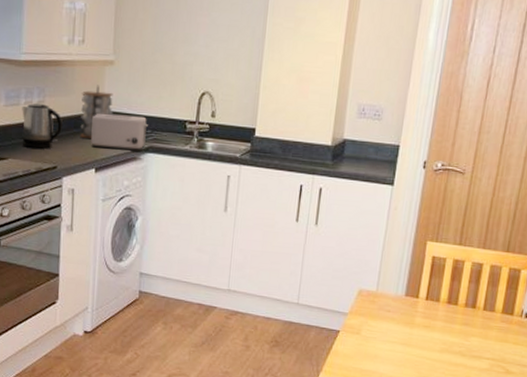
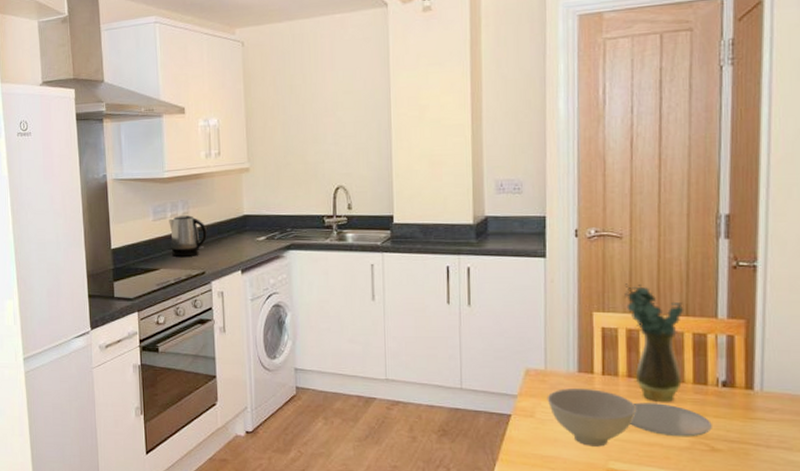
spice rack: present [80,84,113,140] -> none [222,191,252,243]
toaster: present [91,112,149,152] -> none [234,216,289,251]
bowl: none [374,309,451,364] -> present [547,387,637,447]
plate: none [442,327,511,360] -> present [630,402,712,437]
vase: none [454,217,506,328] -> present [624,283,684,402]

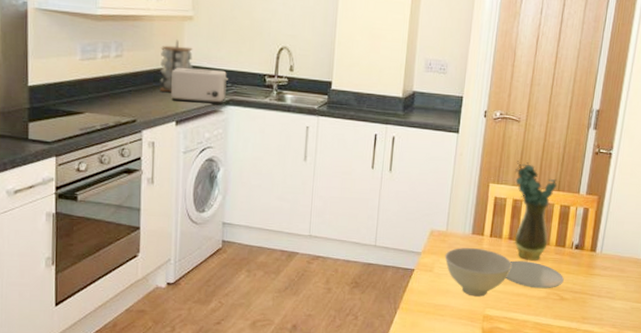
kettle: present [169,215,207,257] -> none [99,57,142,103]
spice rack: none [222,191,252,243] -> present [159,39,193,93]
toaster: none [234,216,289,251] -> present [171,67,229,105]

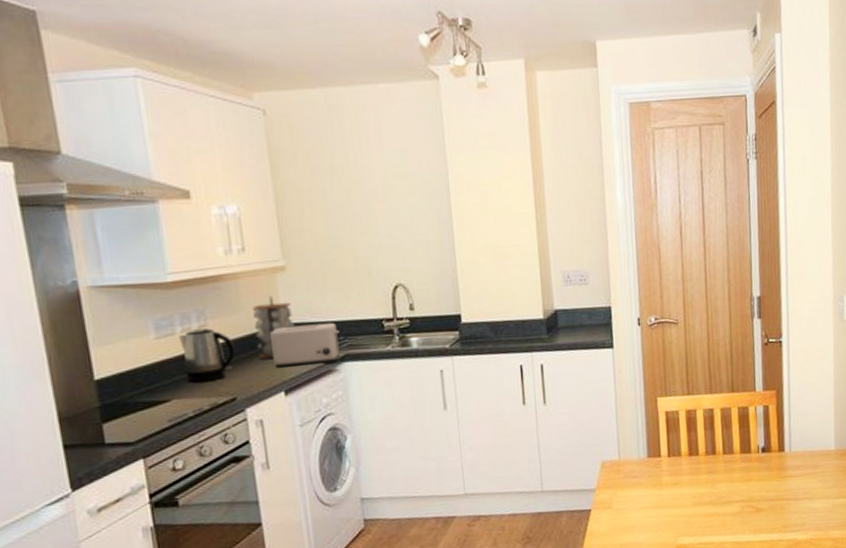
kettle: none [99,57,142,103] -> present [179,328,235,383]
bowl: present [445,247,513,297] -> none [622,471,698,527]
plate: present [505,260,564,289] -> none [693,475,756,505]
vase: present [514,161,557,260] -> none [682,366,732,475]

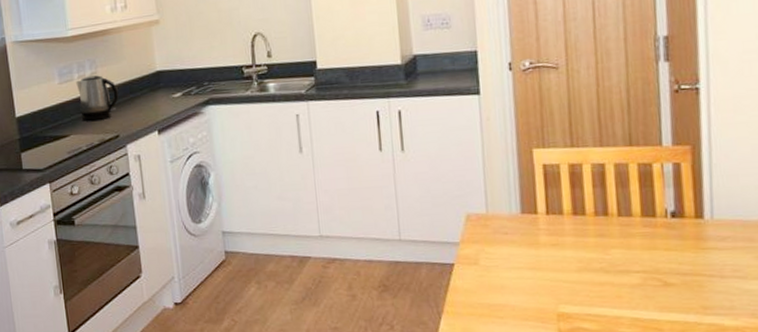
spice rack: present [252,295,294,360] -> none [132,46,166,102]
toaster: present [270,322,340,368] -> none [147,69,205,110]

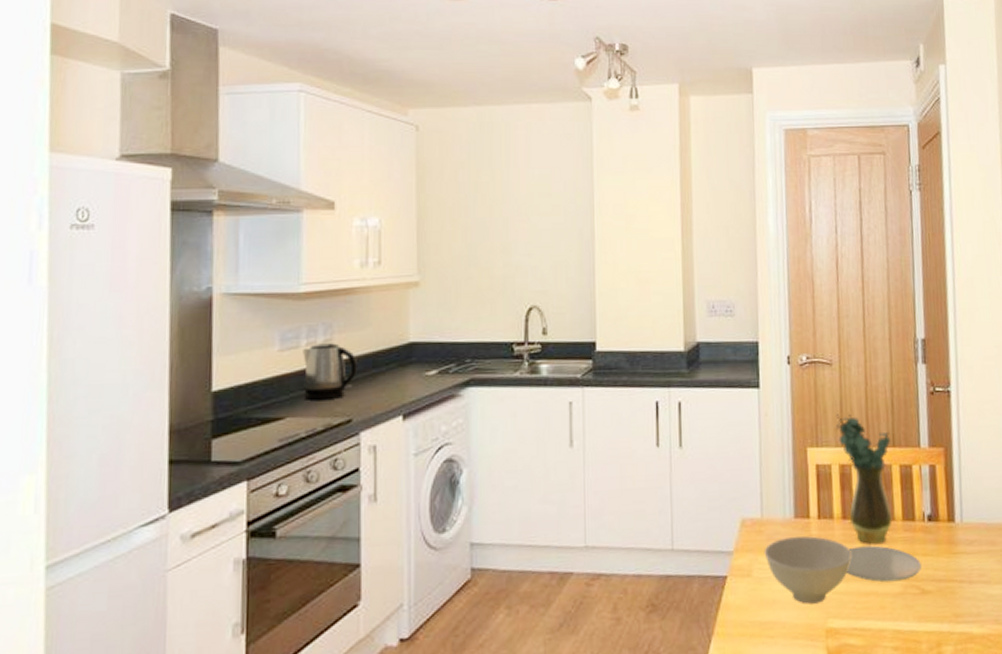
bowl: none [490,229,585,291] -> present [764,535,853,604]
vase: none [563,115,630,238] -> present [836,413,892,544]
plate: none [578,239,664,274] -> present [846,545,921,583]

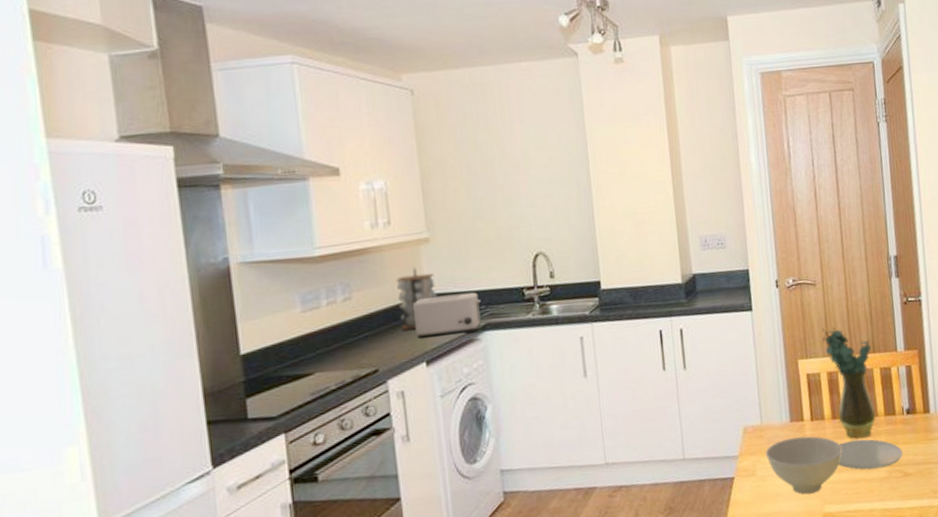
kettle: present [303,343,357,400] -> none [324,301,378,355]
spice rack: none [380,312,421,380] -> present [396,267,436,330]
toaster: none [395,343,468,389] -> present [413,292,482,339]

